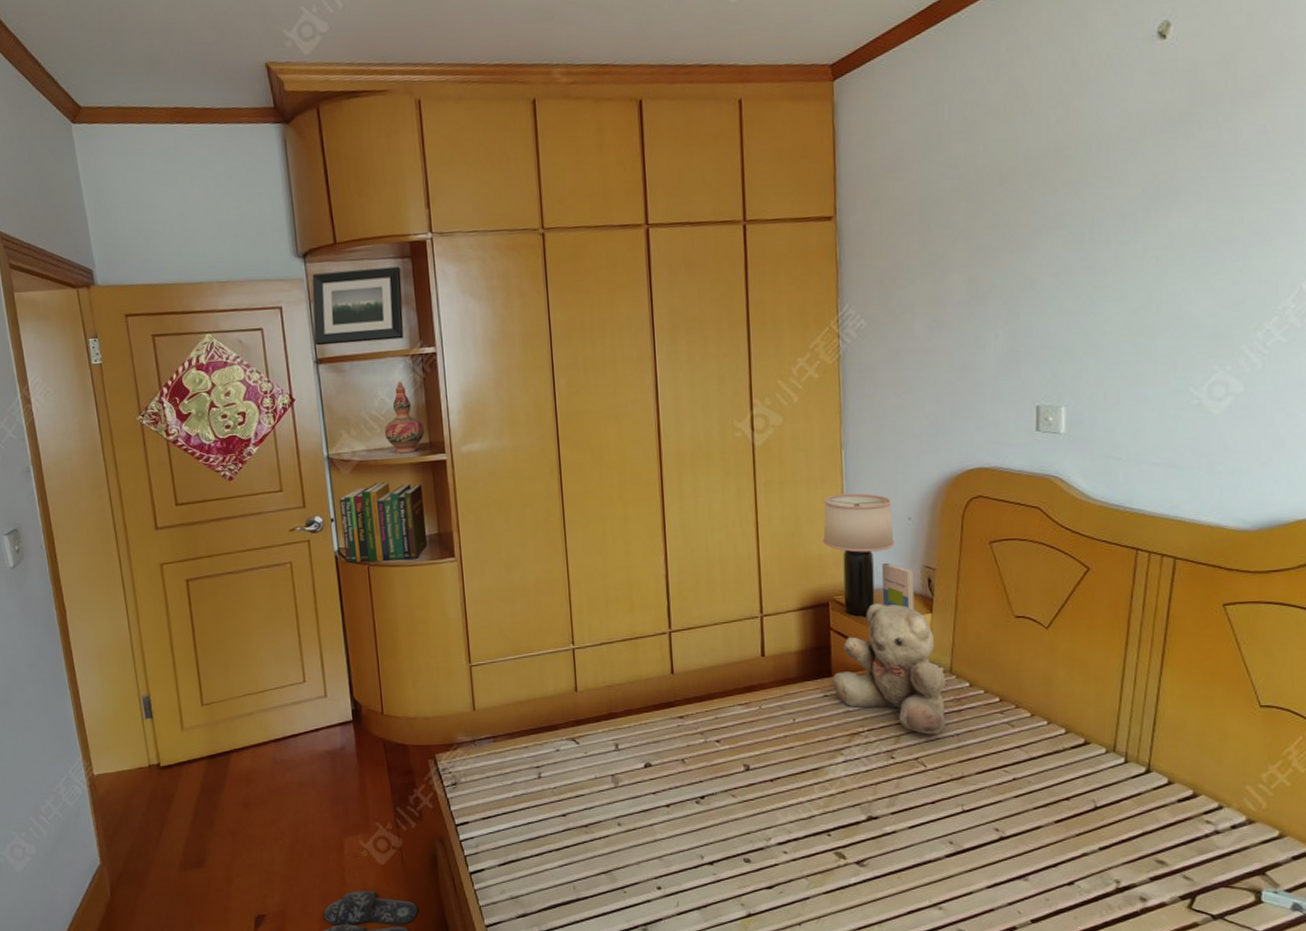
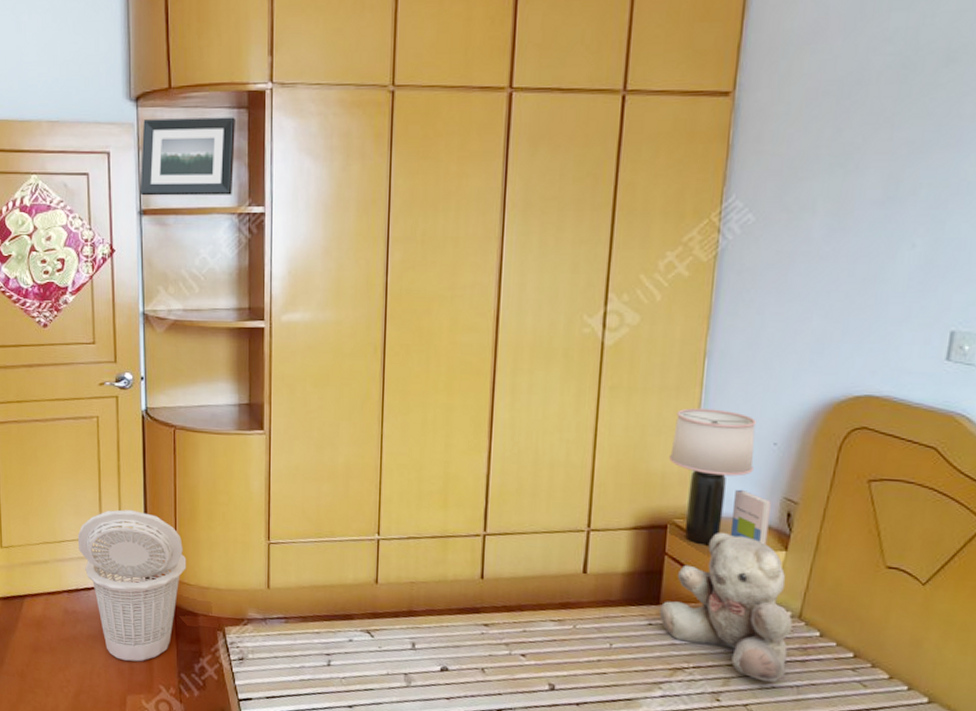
laundry basket: none [280,650,393,804] -> present [77,509,187,662]
books: present [339,481,428,563] -> none [151,344,237,428]
decorative vase: present [384,381,425,453] -> none [203,240,245,316]

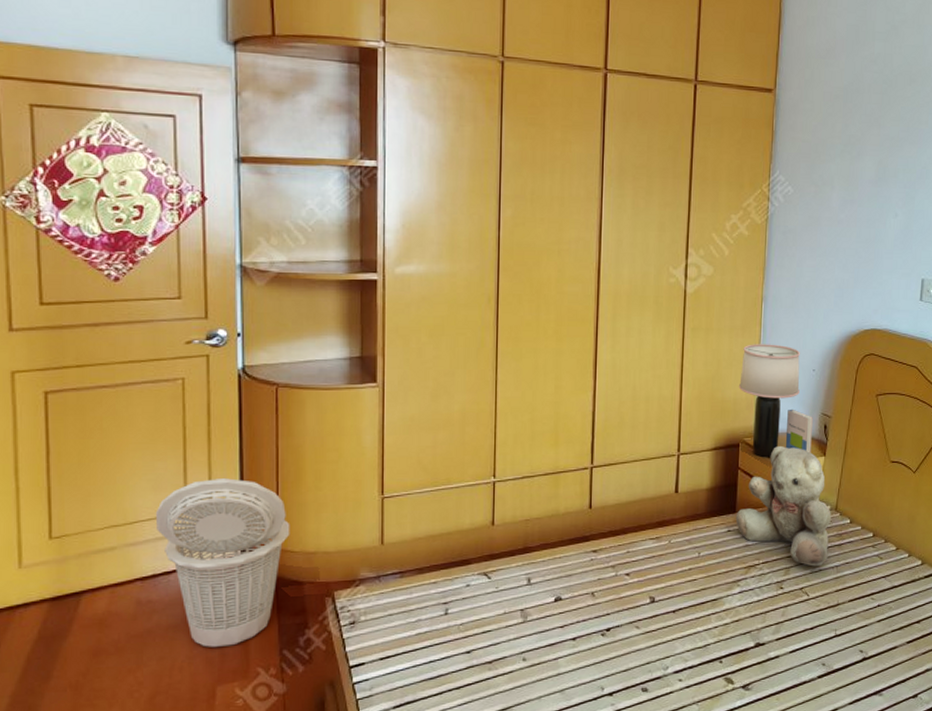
picture frame: present [140,117,235,196] -> none [237,64,346,148]

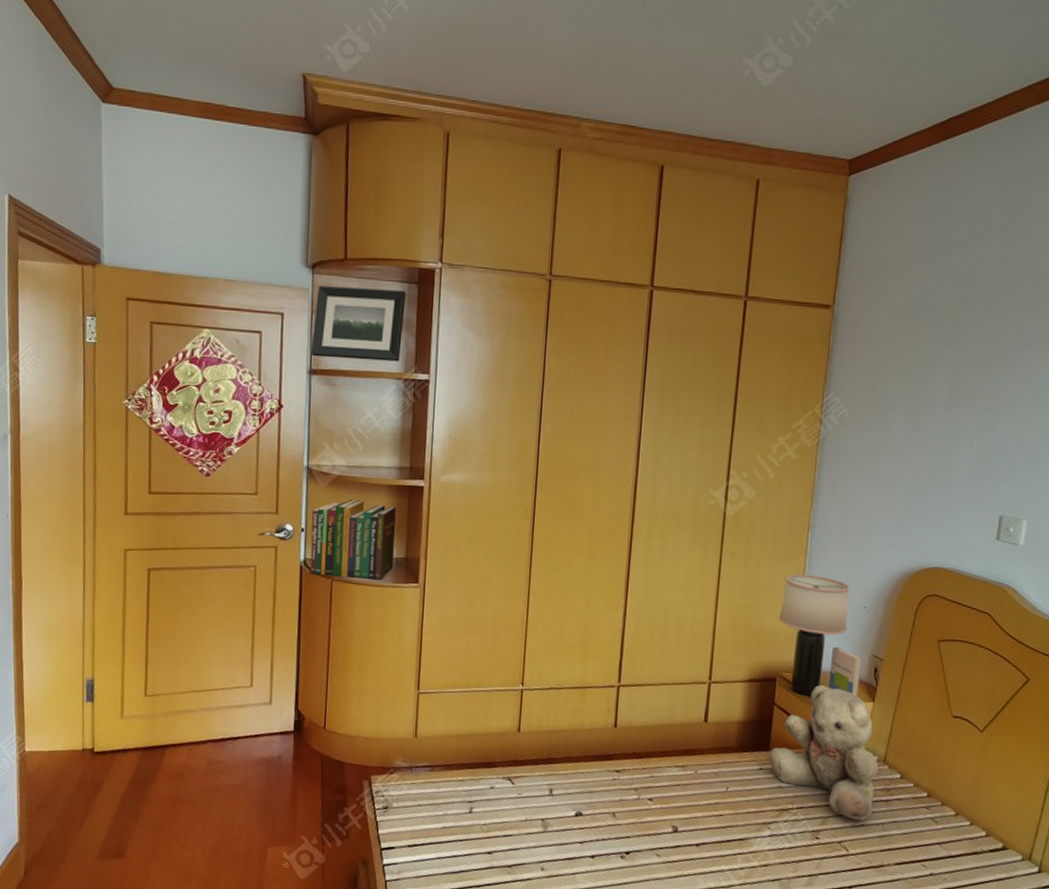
laundry basket: present [155,478,290,648] -> none [226,658,337,813]
picture frame: none [237,64,346,148] -> present [311,286,406,362]
books: none [250,297,348,383] -> present [310,498,396,580]

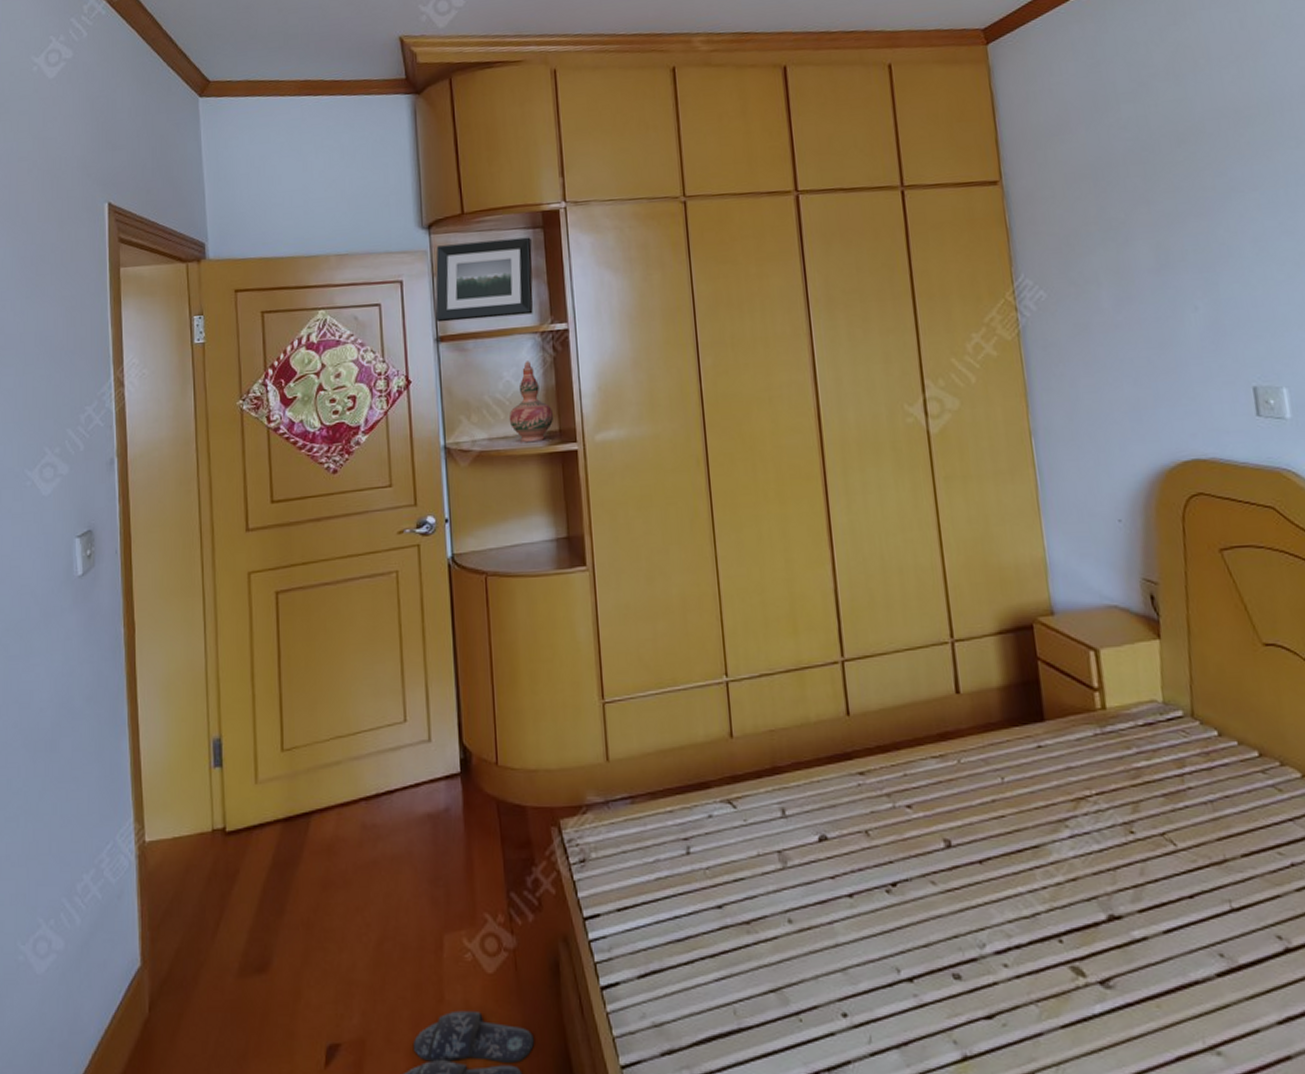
books: present [310,498,396,580] -> none [456,475,556,572]
decorative vase: none [366,403,407,474] -> present [509,361,554,442]
teddy bear: present [768,684,879,821] -> none [1045,625,1195,801]
table lamp: present [778,574,850,697] -> none [1016,489,1105,643]
book: present [828,646,861,697] -> none [1093,574,1139,635]

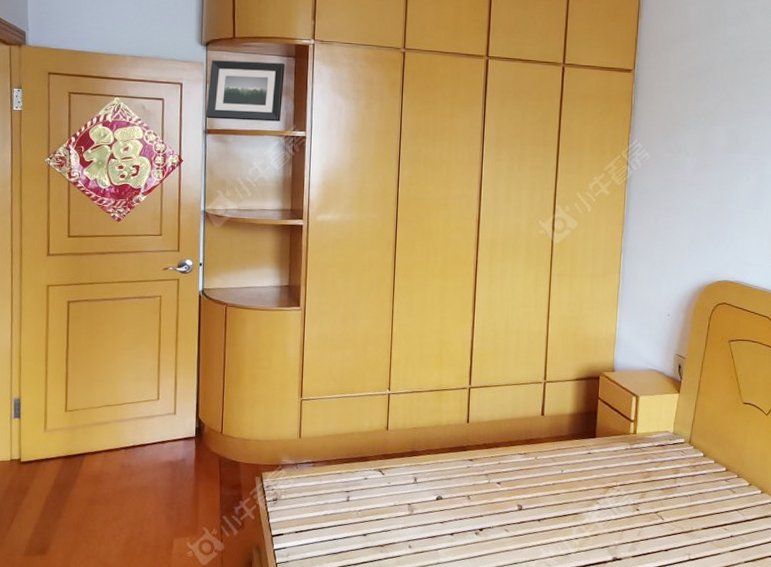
decorative vase: present [509,361,554,442] -> none [254,156,288,215]

